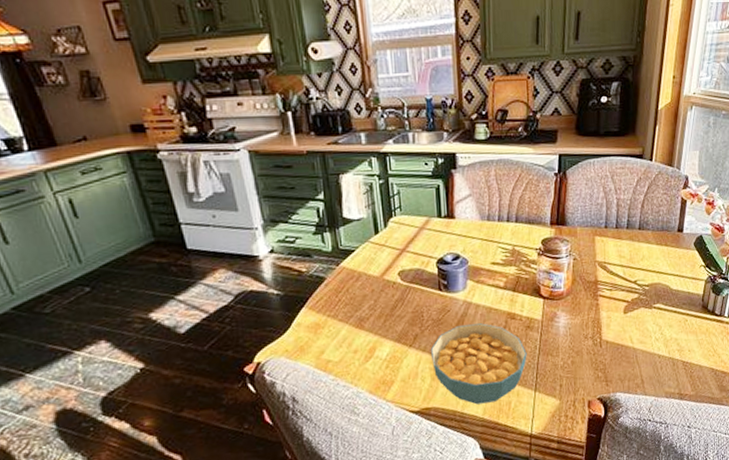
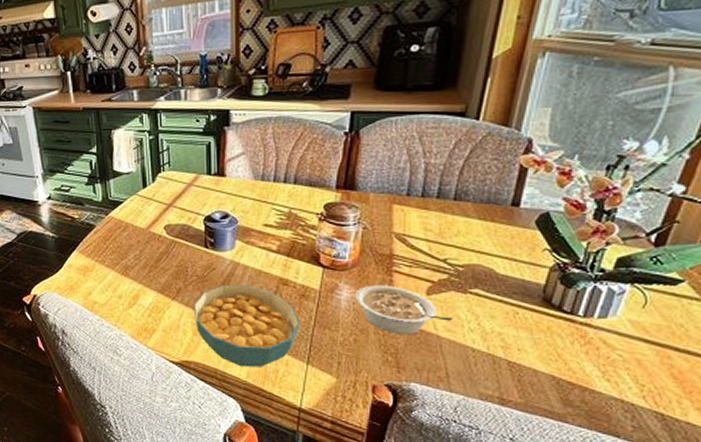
legume: none [570,308,644,352] -> present [354,284,453,335]

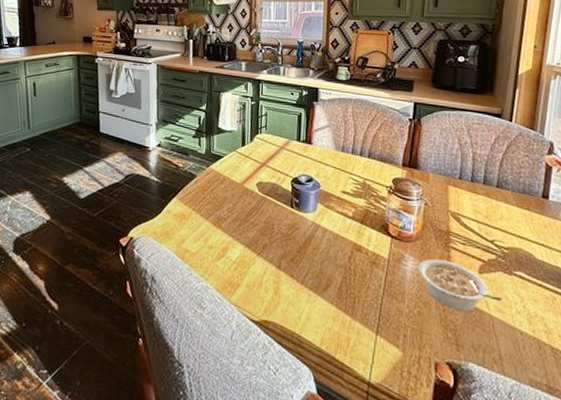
cereal bowl: present [193,285,300,367] -> none [276,245,371,334]

